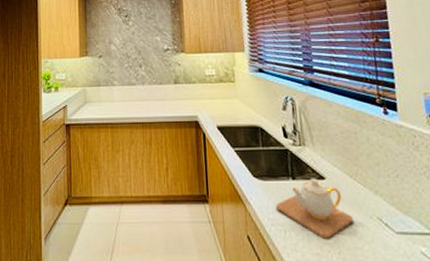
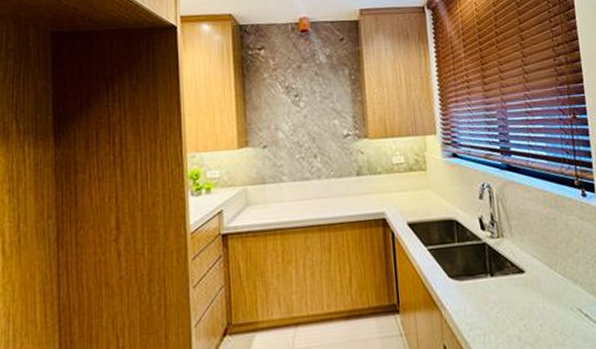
teapot: present [275,178,353,239] -> none [473,272,554,339]

